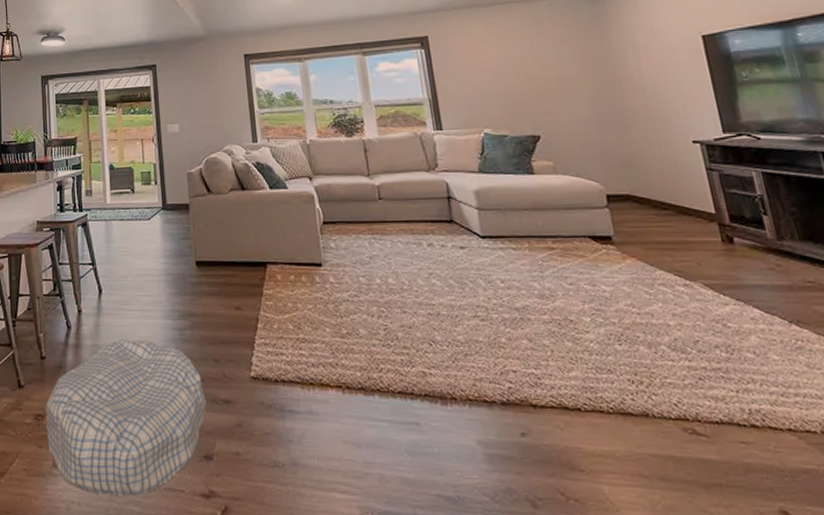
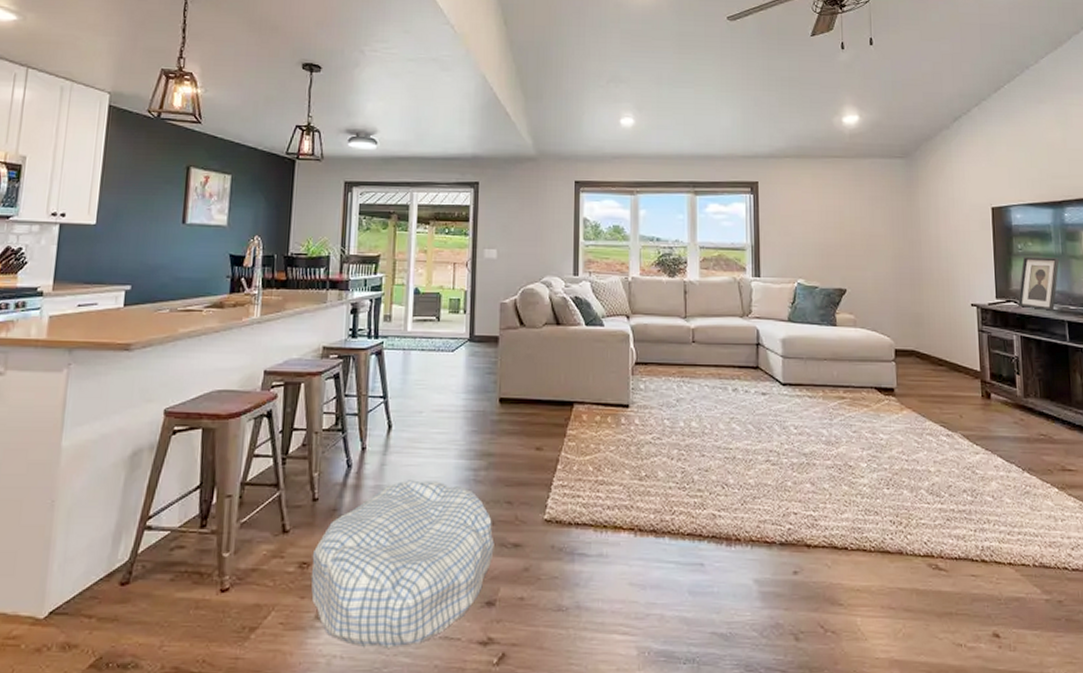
picture frame: none [750,82,802,142] -> present [1018,257,1060,311]

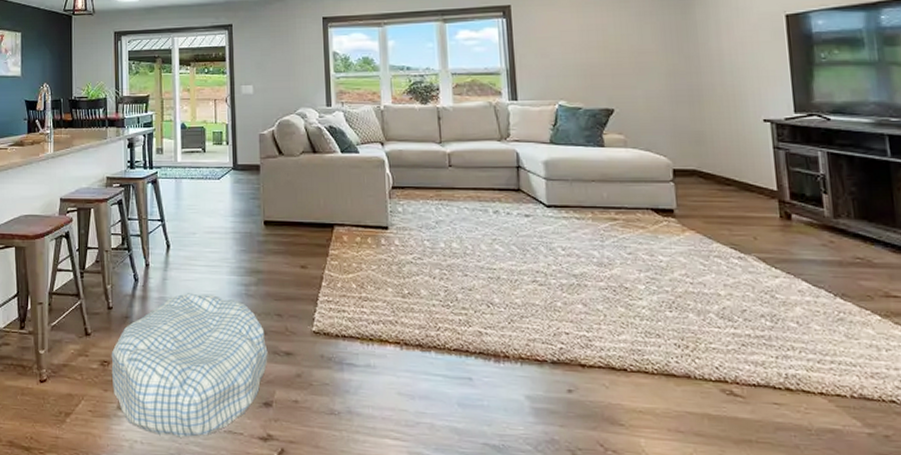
picture frame: present [1018,257,1060,311] -> none [823,65,876,124]

